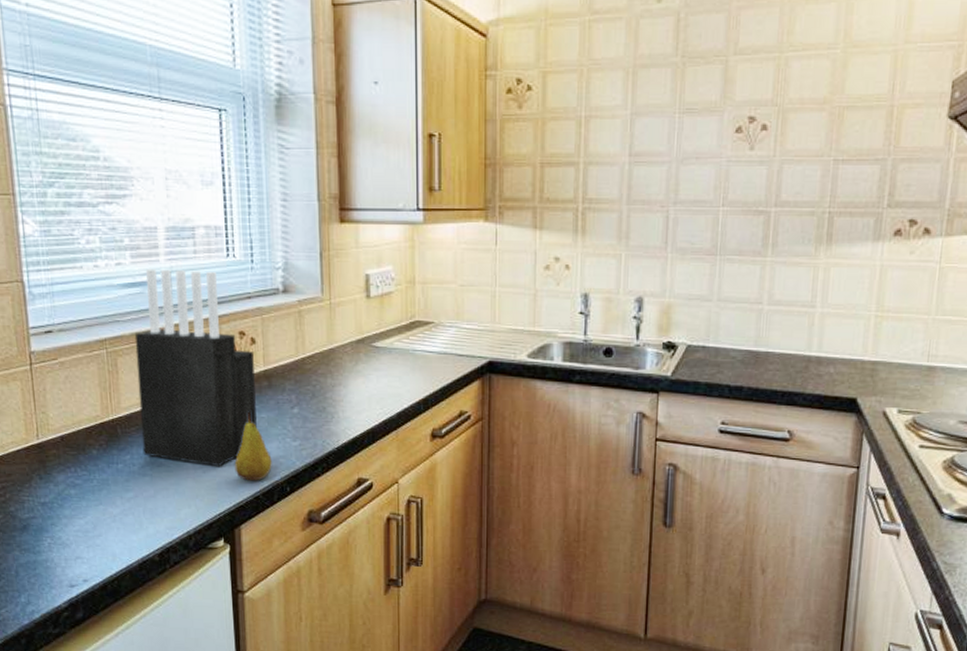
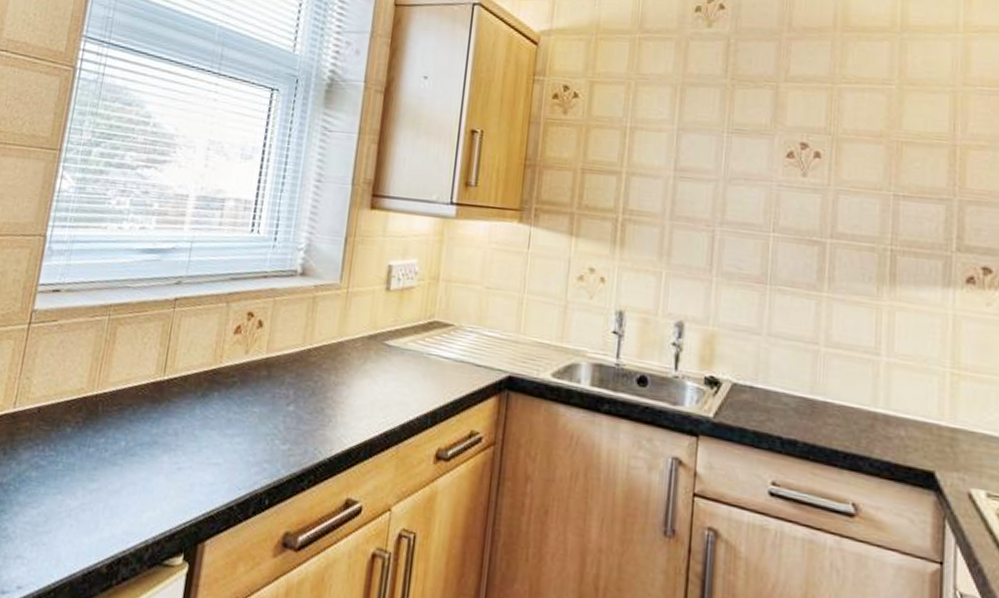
knife block: present [134,268,257,467] -> none [119,236,258,466]
fruit: present [234,411,272,481] -> none [212,402,256,488]

